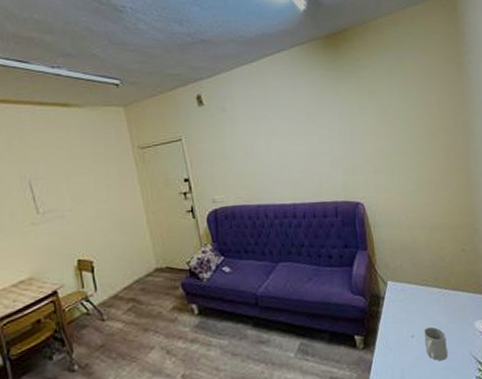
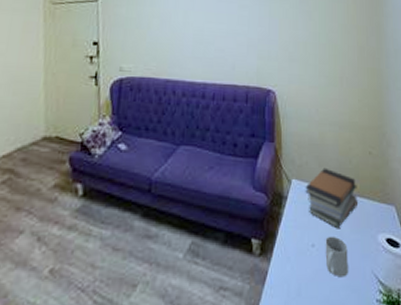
book stack: none [401,267,453,321] -> present [305,167,357,229]

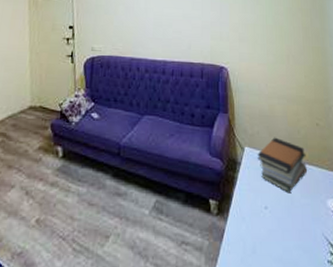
mug: present [325,236,348,278] -> none [277,199,300,238]

